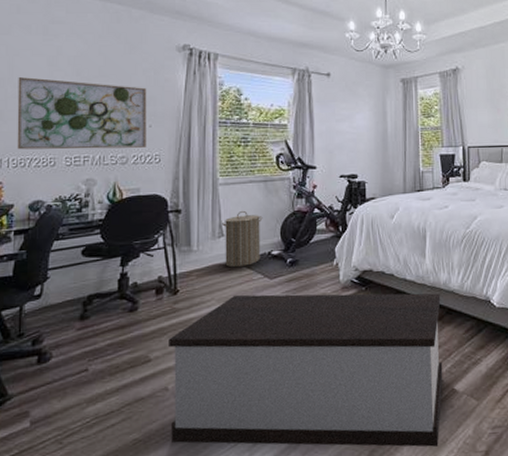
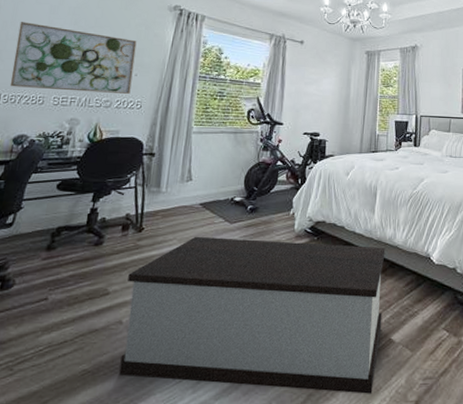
laundry hamper: present [221,210,263,268] -> none [190,158,230,211]

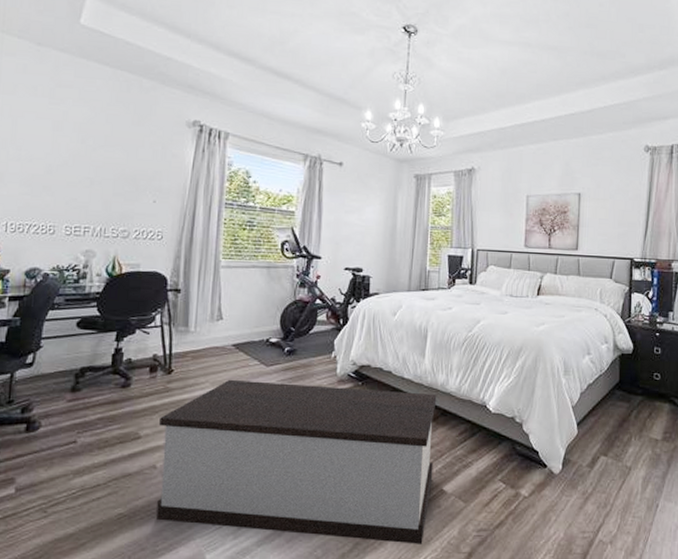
wall art: present [9,22,137,94] -> none [16,140,153,223]

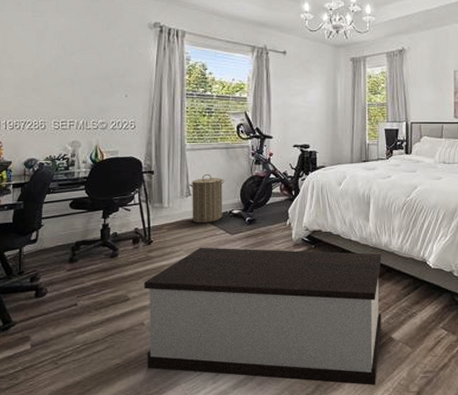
laundry hamper: none [220,295,263,352] -> present [188,173,225,224]

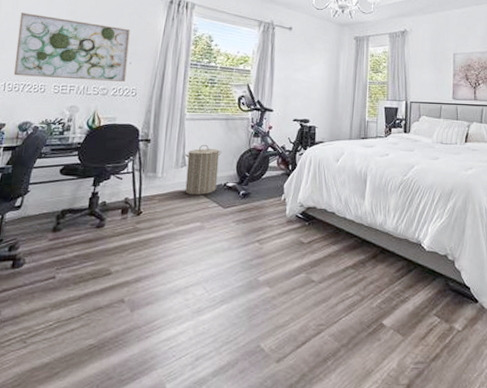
wall art: none [12,49,123,115] -> present [13,13,130,82]
bench: present [144,247,382,385] -> none [123,220,376,376]

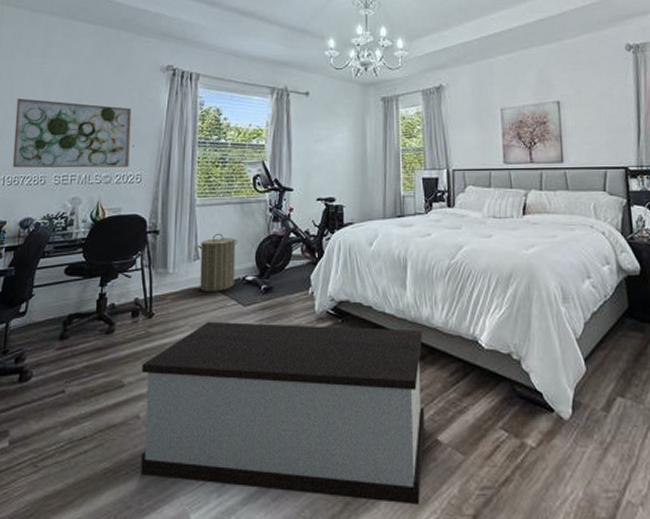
bench: none [123,220,376,376] -> present [141,321,425,505]

